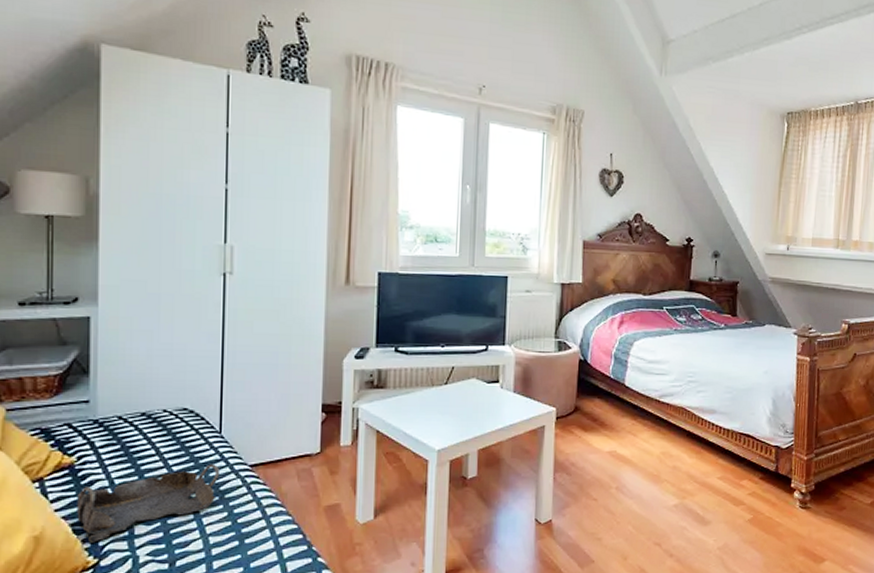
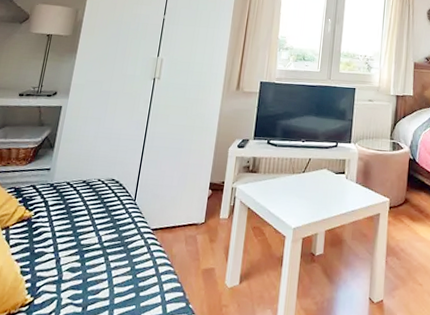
tray: present [77,464,221,543] -> none [25,225,131,284]

